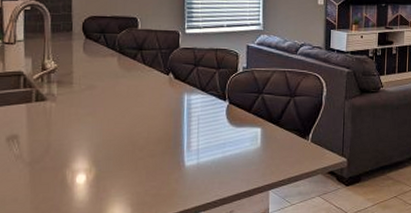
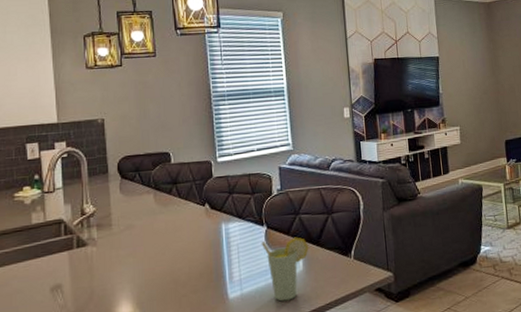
cup: none [221,115,269,174] -> present [261,237,309,302]

